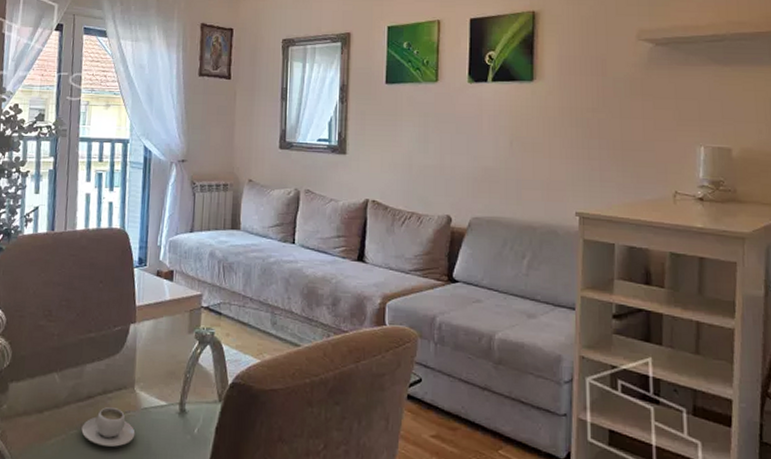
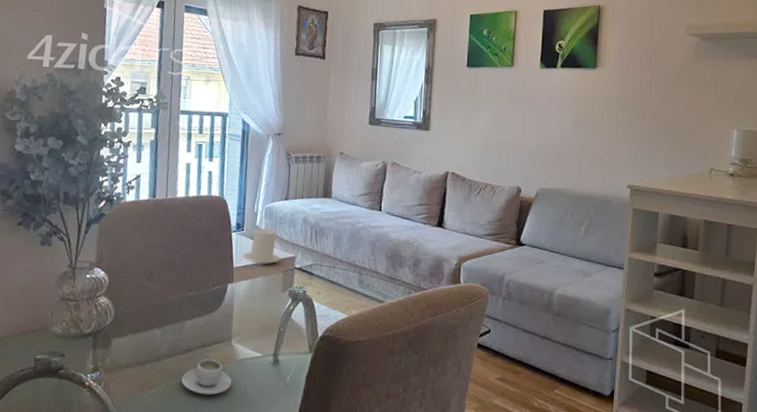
candle: none [145,263,186,303] -> present [242,228,280,264]

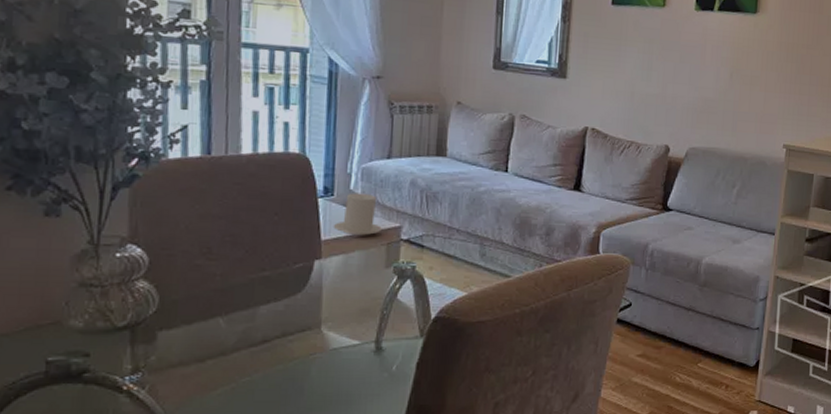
teacup: present [181,359,232,395] -> none [255,351,323,391]

